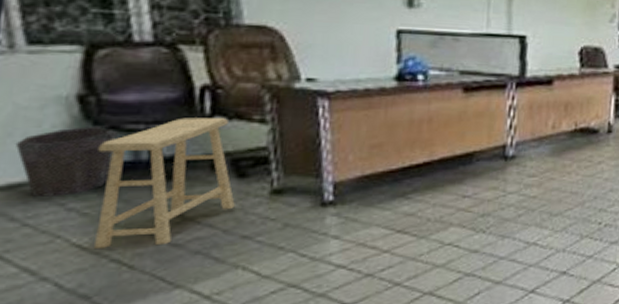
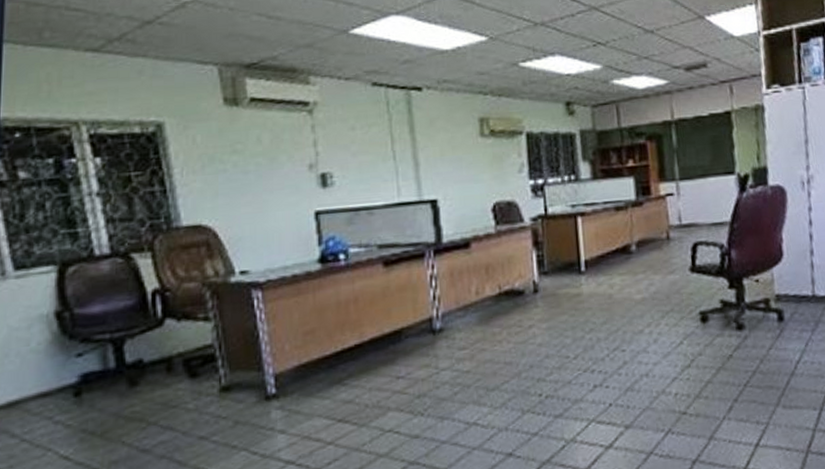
waste bin: present [15,125,118,197] -> none [11,338,89,412]
stool: present [94,118,235,248] -> none [75,319,190,459]

